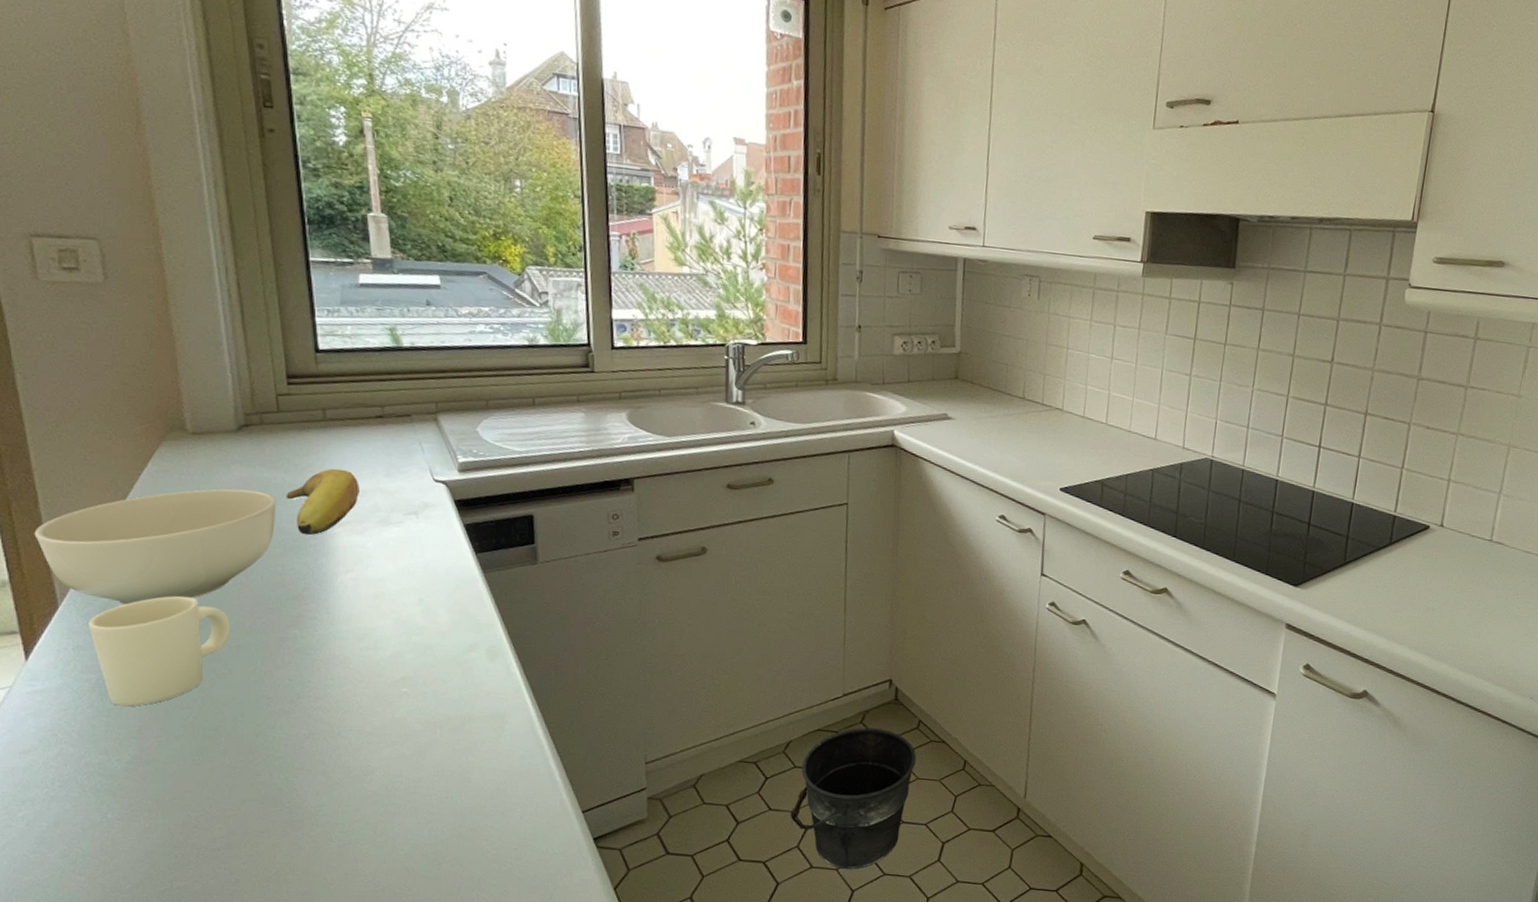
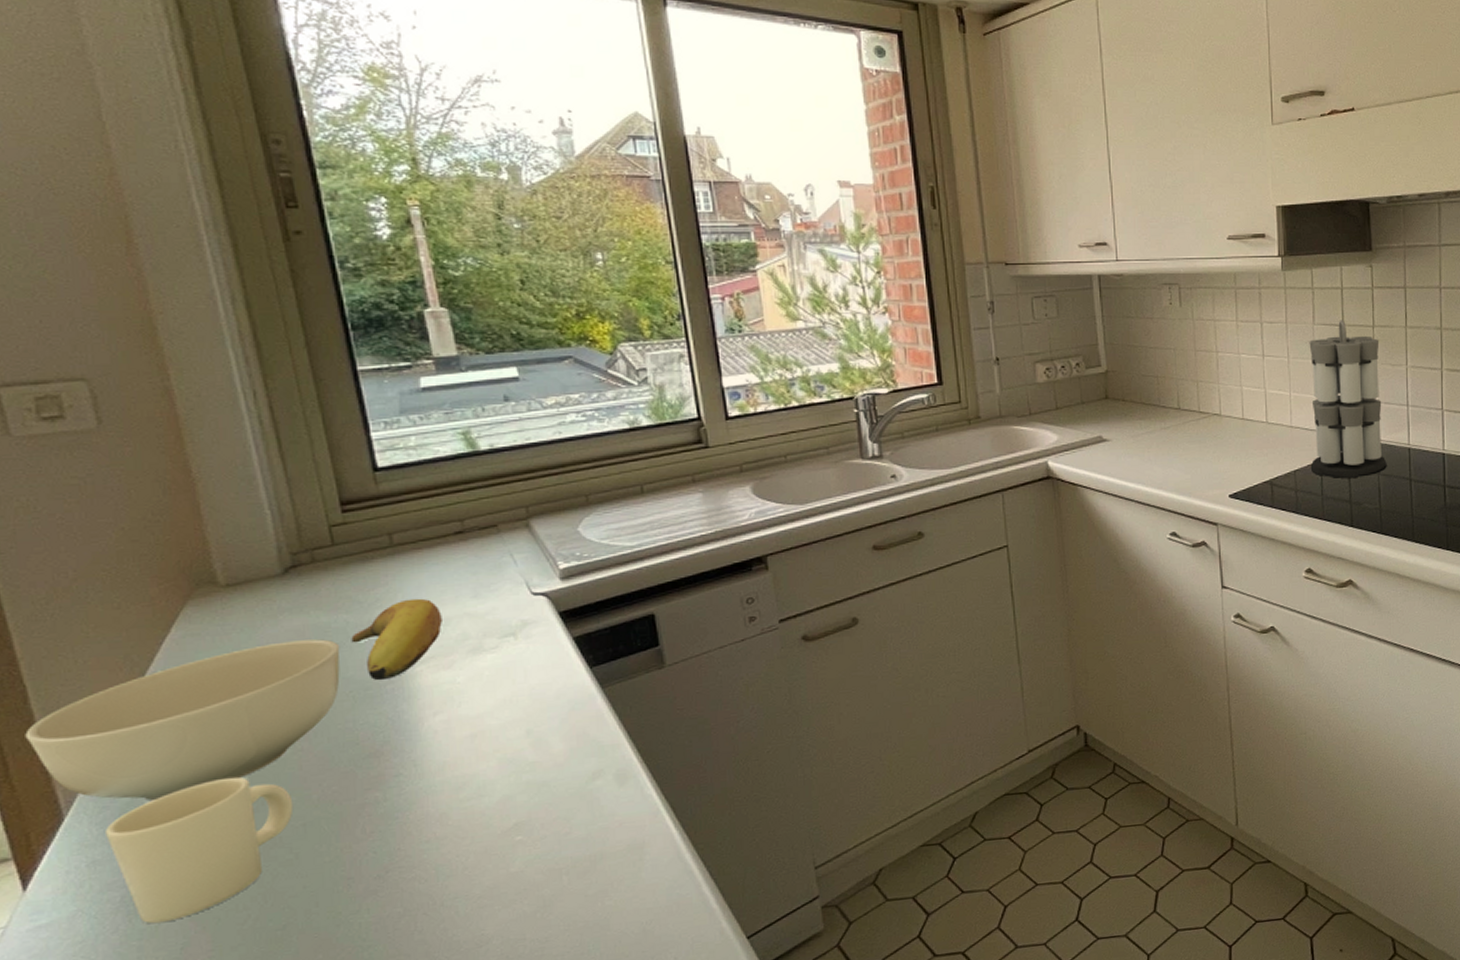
bucket: present [790,727,917,869] -> none [986,780,1116,942]
spice rack: none [1142,333,1229,491] -> present [1309,320,1387,478]

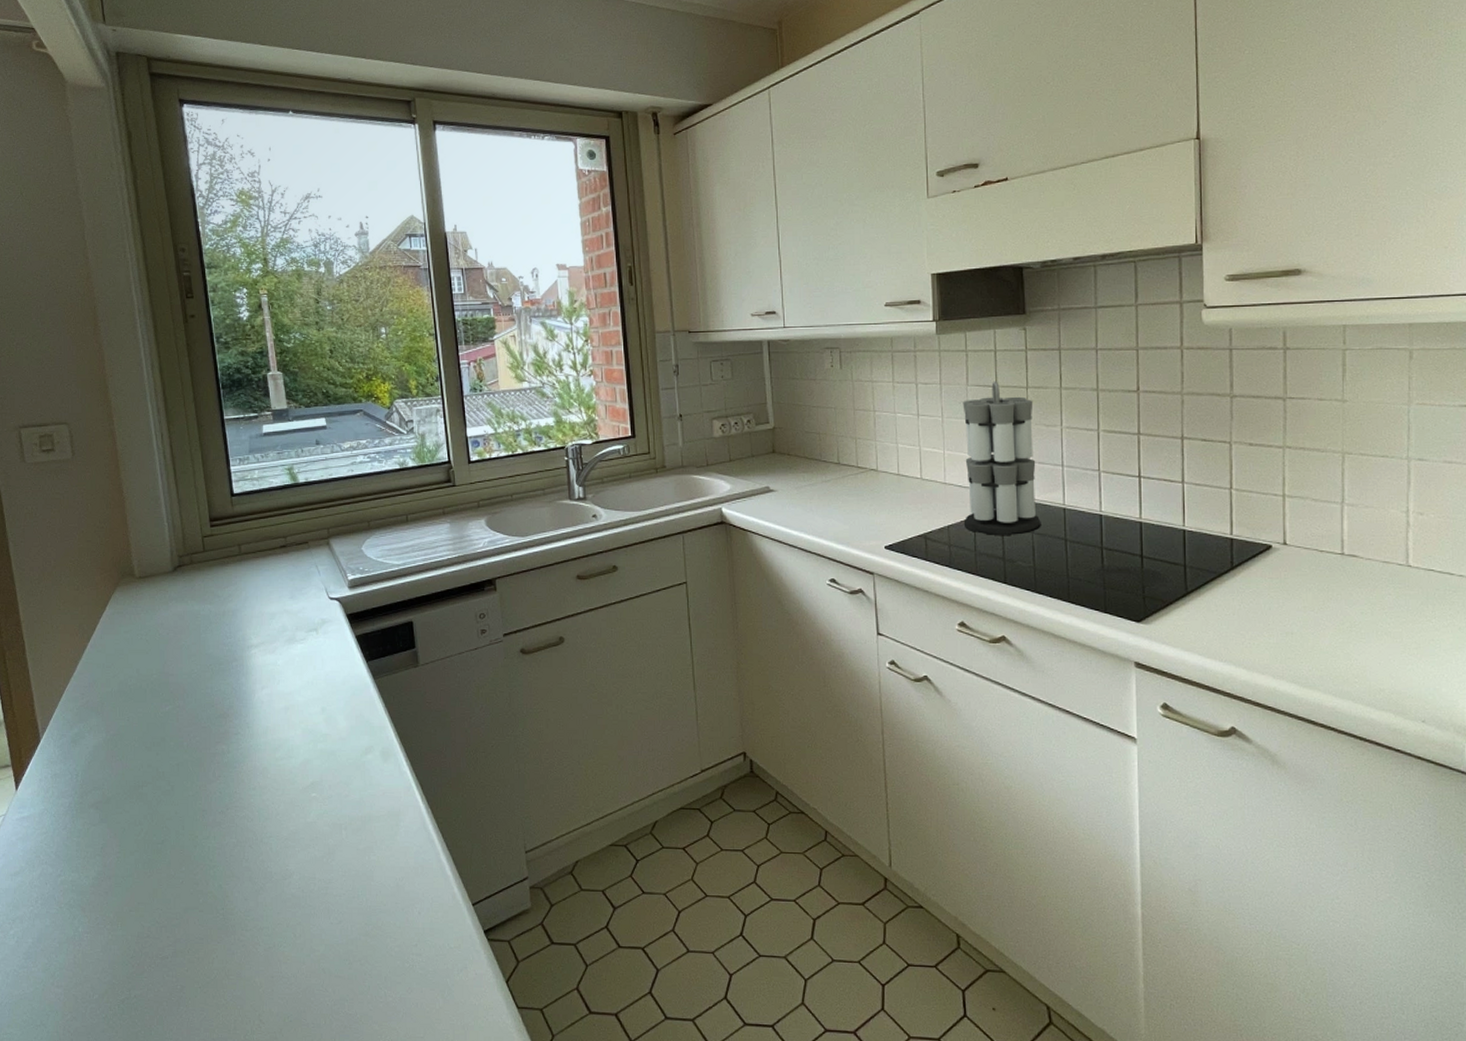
bowl: present [25,639,340,800] -> none [22,623,205,733]
mug: present [105,777,294,924] -> none [63,722,172,827]
fruit: present [351,598,442,681] -> none [212,596,270,659]

